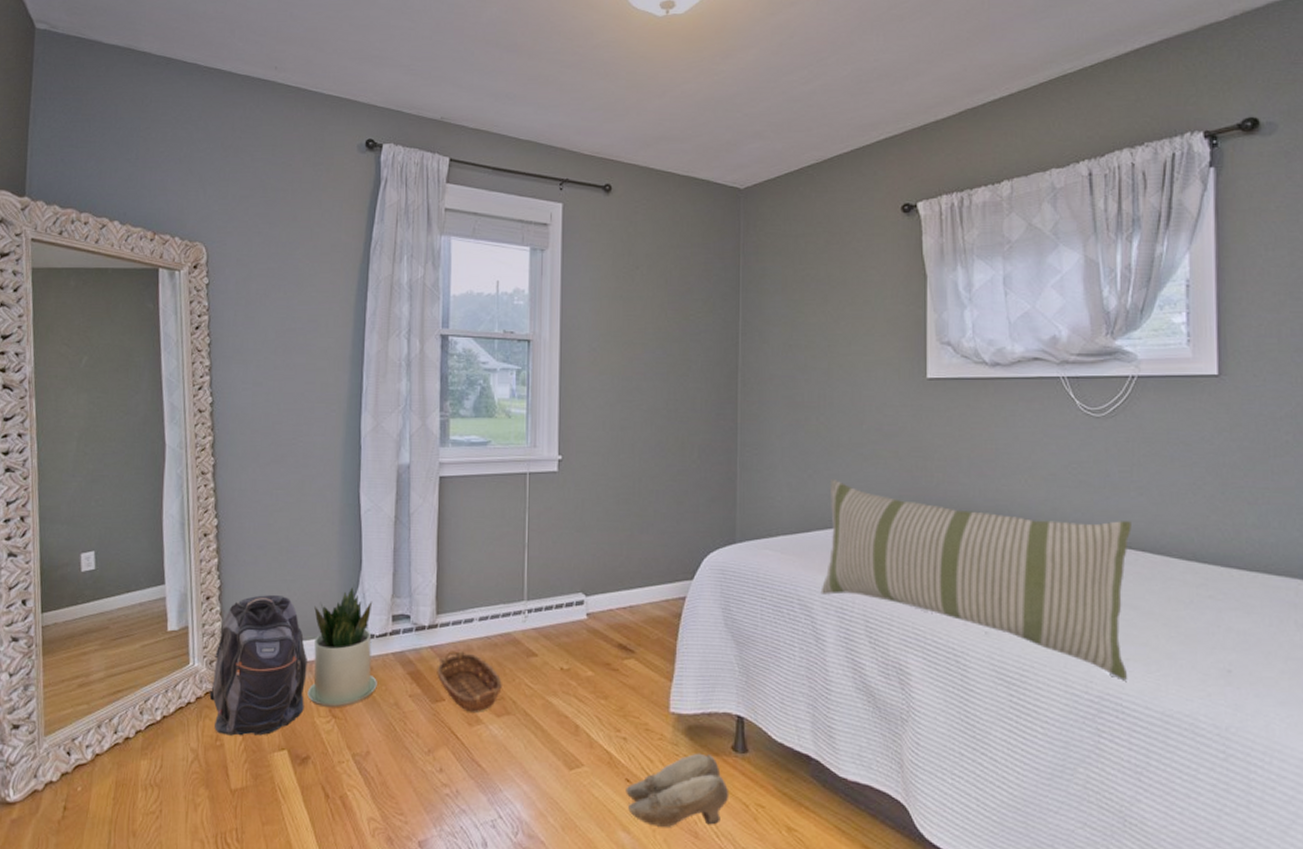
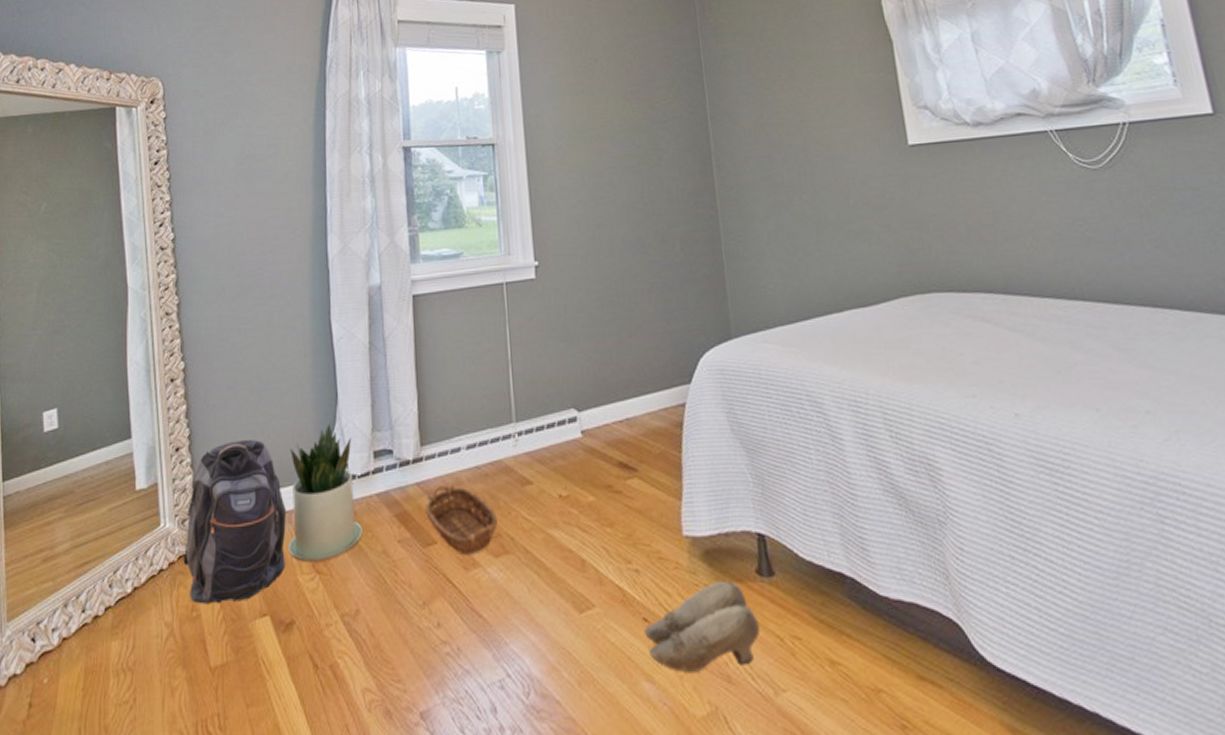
pillow: present [820,479,1132,681] -> none [823,261,1181,456]

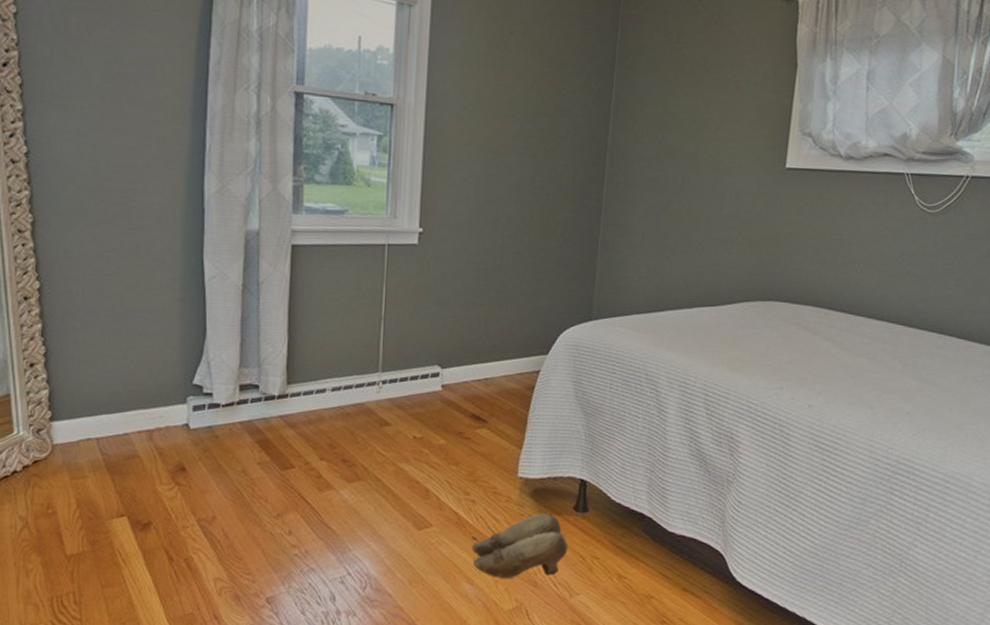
backpack: present [183,439,287,604] -> none [38,362,148,504]
planter: present [288,424,363,563] -> none [148,356,224,476]
basket: present [425,485,498,554] -> none [287,420,354,479]

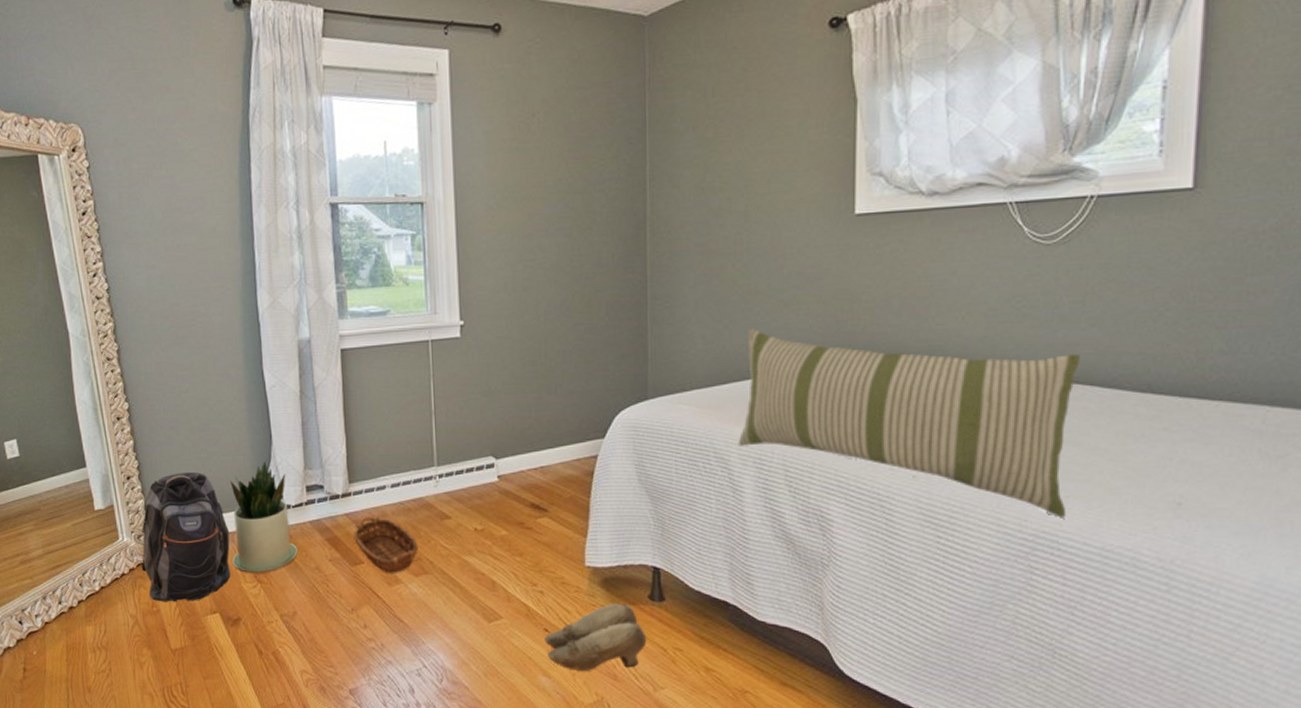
backpack: none [38,362,148,504] -> present [141,471,231,602]
planter: none [148,356,224,476] -> present [230,461,298,574]
basket: none [287,420,354,479] -> present [353,517,418,573]
pillow: none [667,262,946,448] -> present [738,329,1080,518]

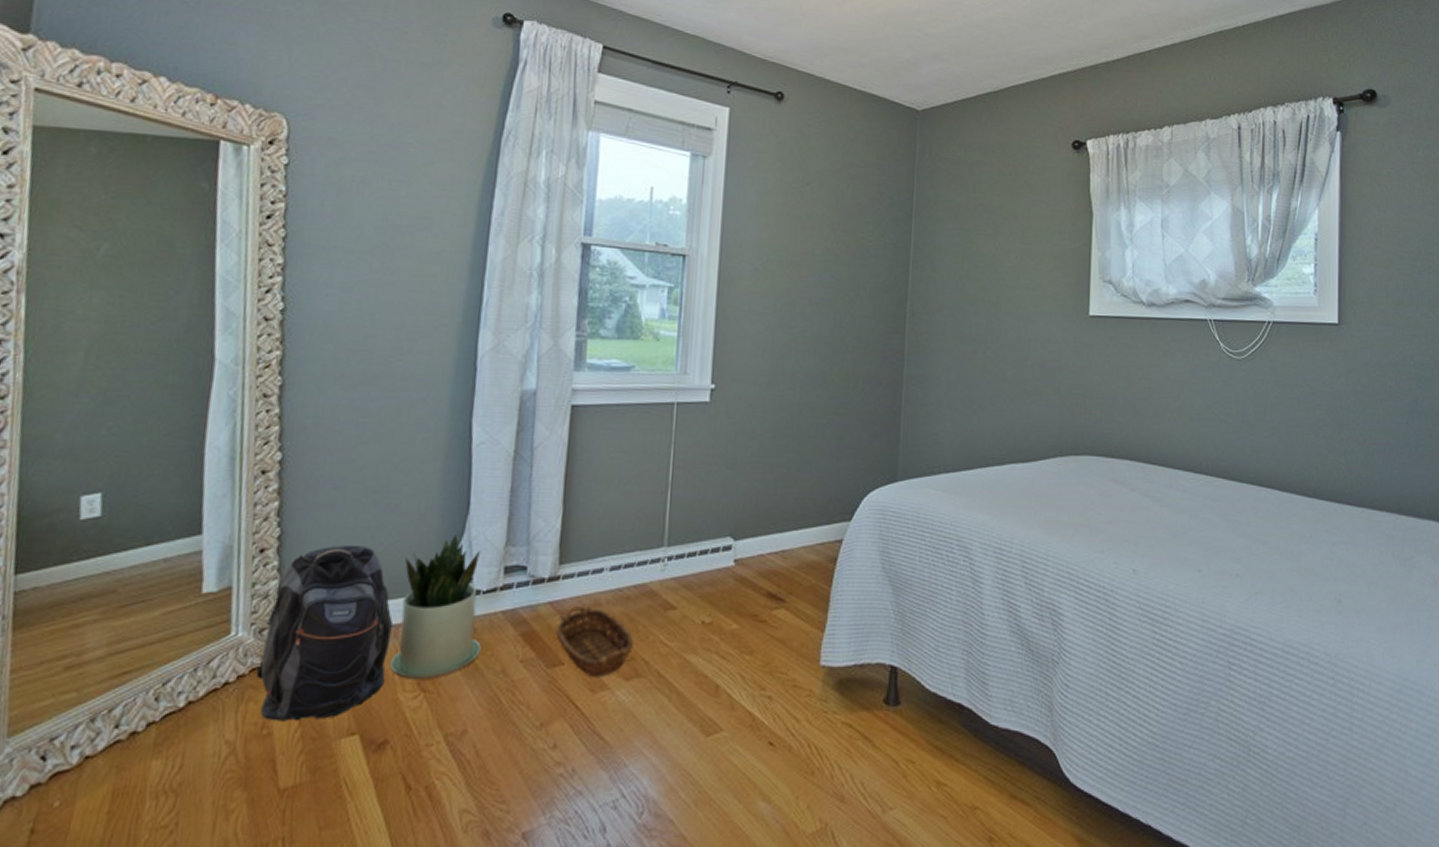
slippers: present [544,603,647,671] -> none [768,708,879,792]
pillow: present [738,329,1080,518] -> none [980,415,1263,614]

